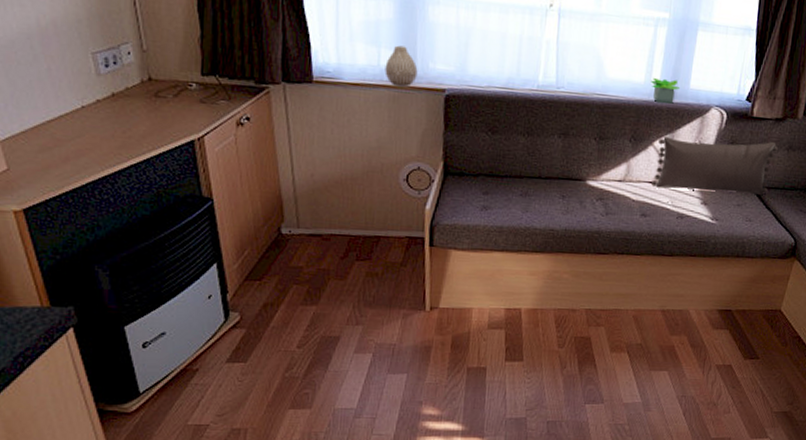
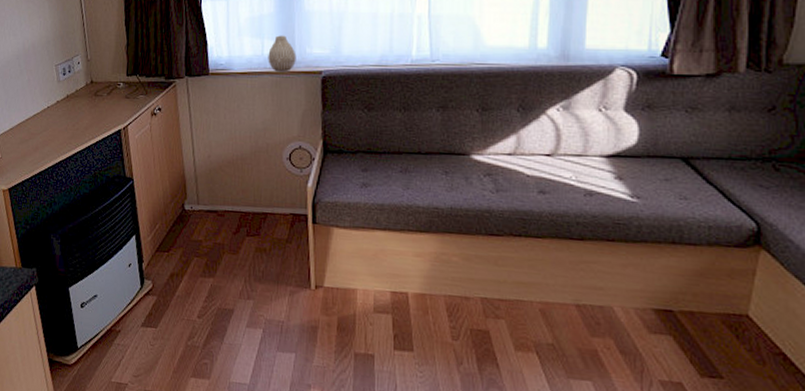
potted plant: present [651,77,681,105] -> none [537,40,574,68]
pillow: present [651,137,778,196] -> none [548,101,714,168]

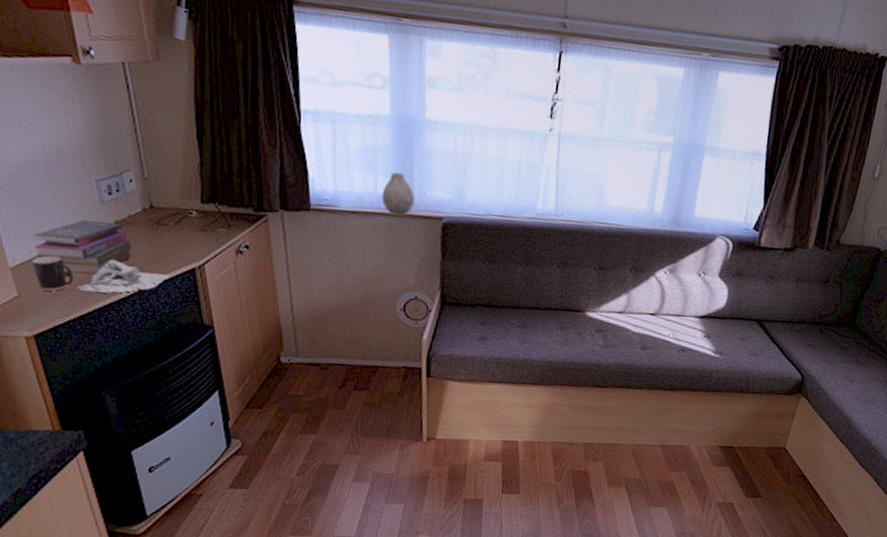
mug: none [10,125,37,153] -> present [31,255,74,291]
books: none [13,96,76,139] -> present [33,220,131,275]
tissue: none [39,126,103,153] -> present [77,260,170,293]

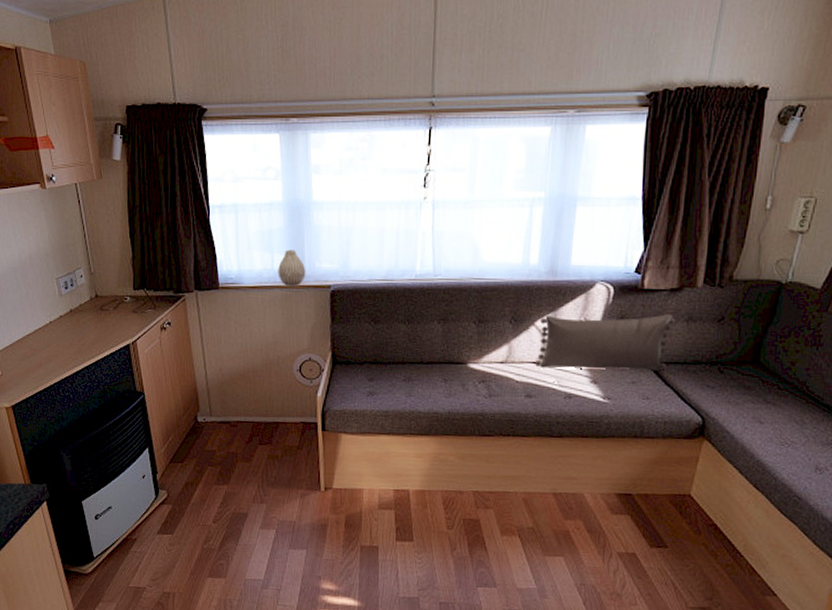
mug: present [31,255,74,291] -> none [10,341,40,369]
books: present [33,220,131,275] -> none [12,311,81,355]
tissue: present [77,260,170,293] -> none [43,341,111,369]
pillow: none [652,267,786,329] -> present [535,313,675,372]

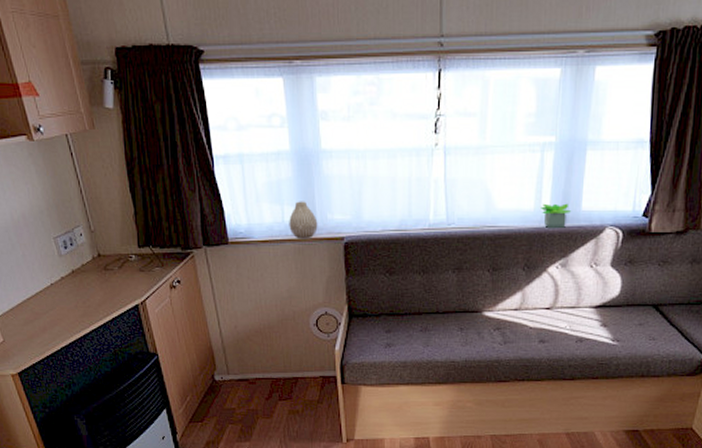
potted plant: none [529,257,561,283] -> present [541,203,572,229]
pillow: present [535,313,675,372] -> none [548,255,680,314]

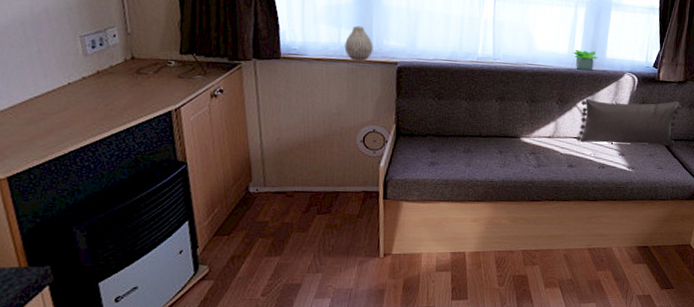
pillow: none [548,255,680,314] -> present [576,99,681,147]

